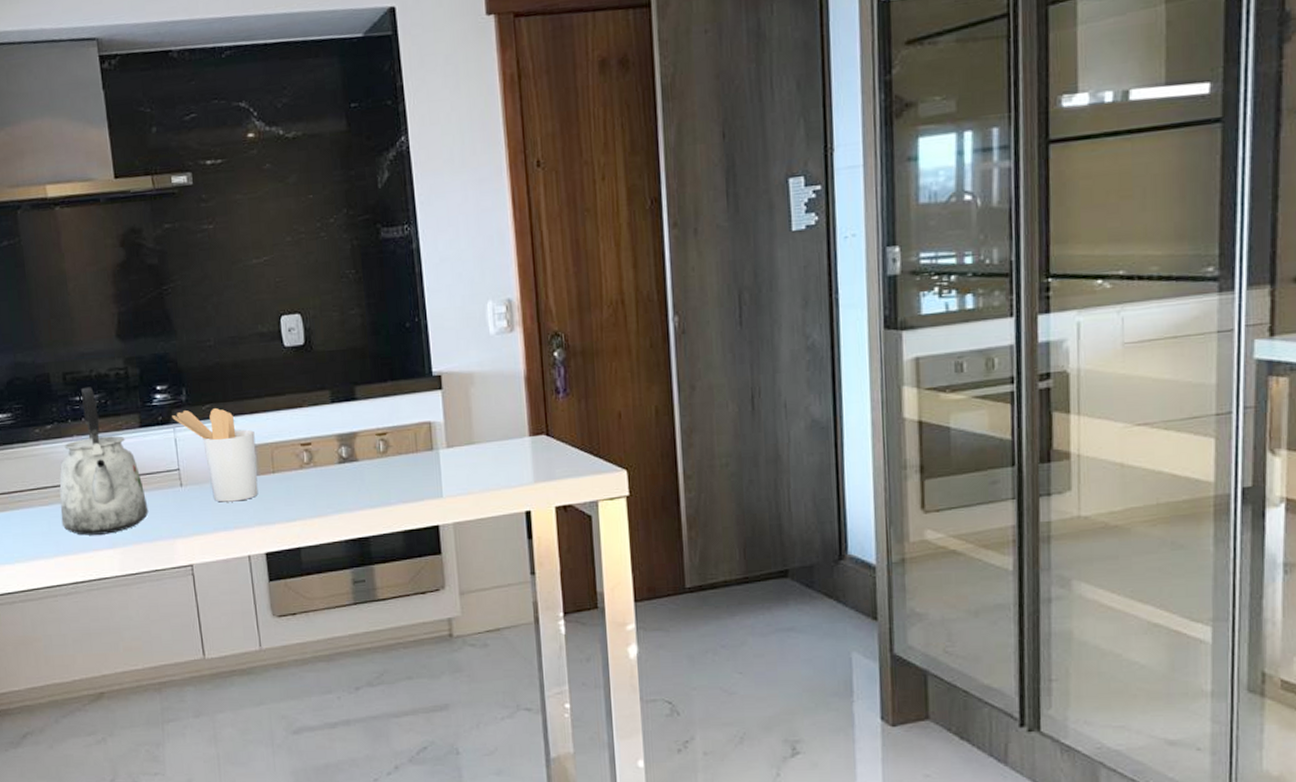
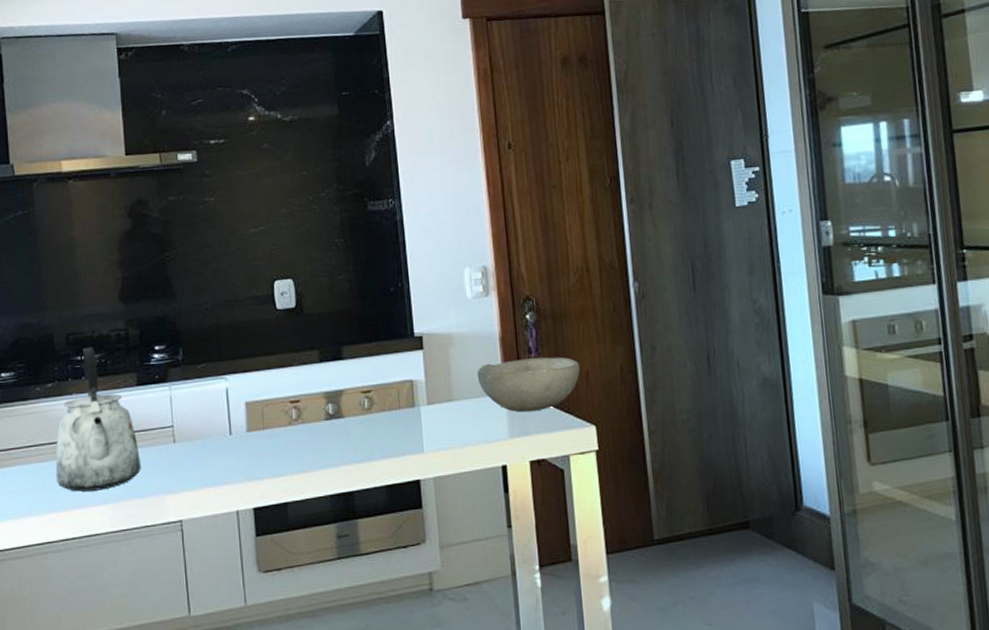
utensil holder: present [172,408,258,502] -> none [168,367,248,458]
bowl: none [500,397,612,456] -> present [477,357,581,413]

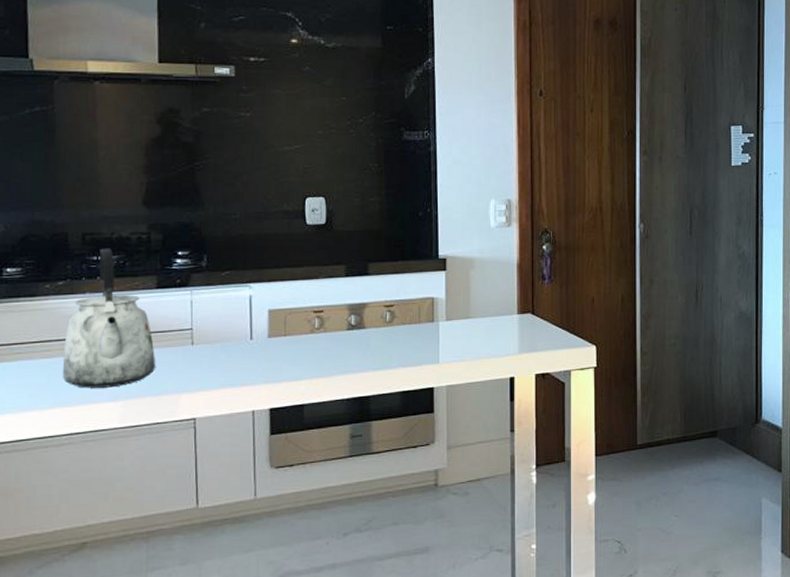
bowl: present [477,357,581,413] -> none [494,284,587,332]

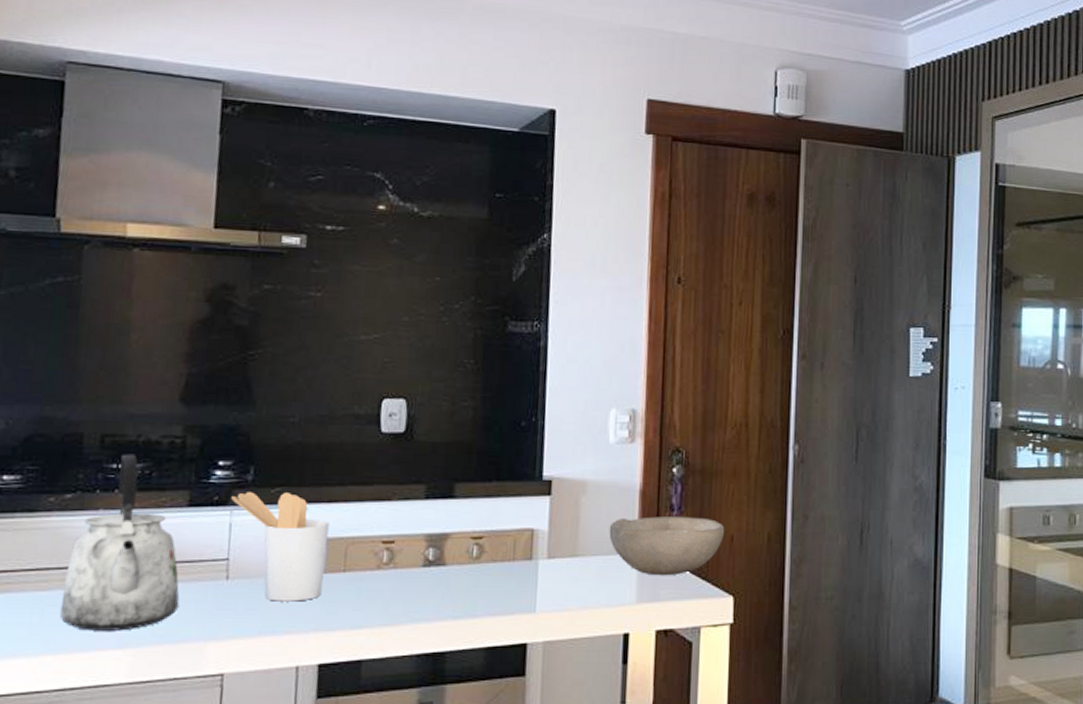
utensil holder: none [190,275,270,361] -> present [231,492,329,602]
bowl: none [494,284,587,332] -> present [609,516,725,576]

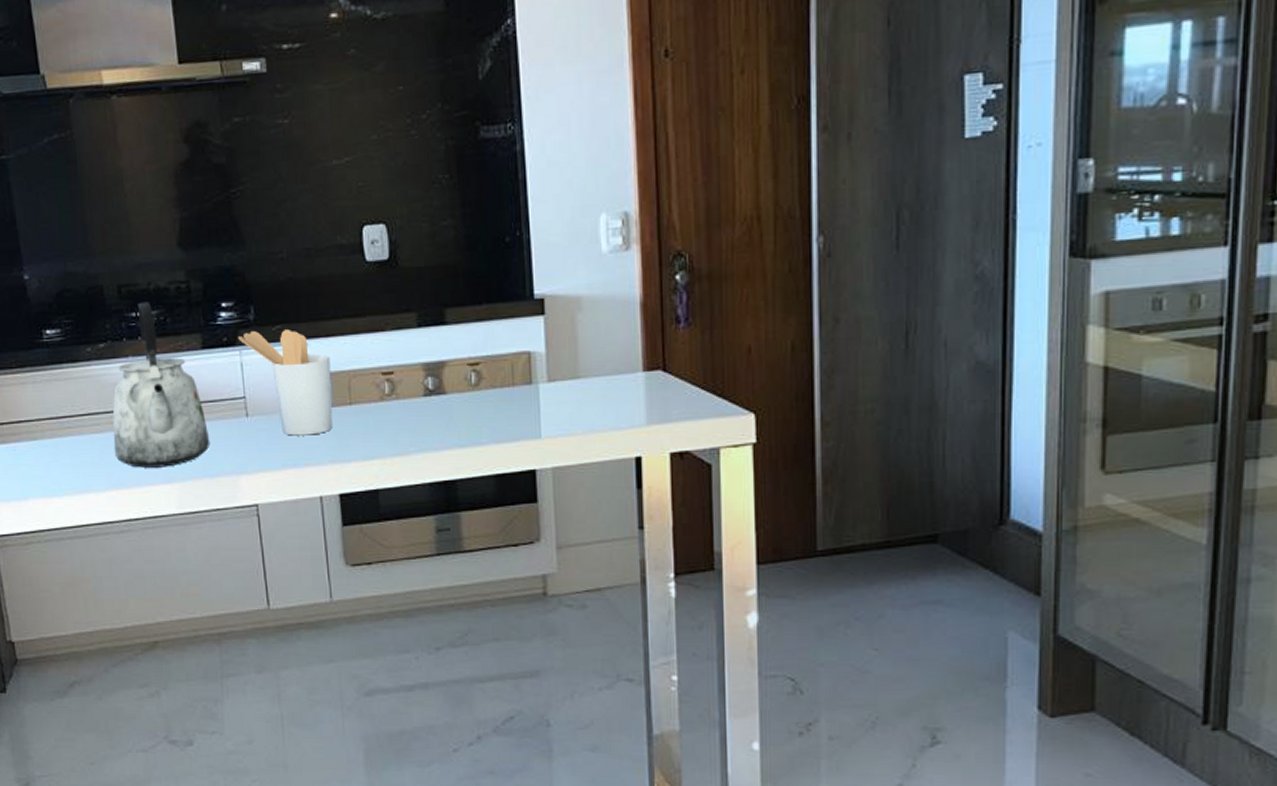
bowl: present [609,516,725,576] -> none [610,328,741,395]

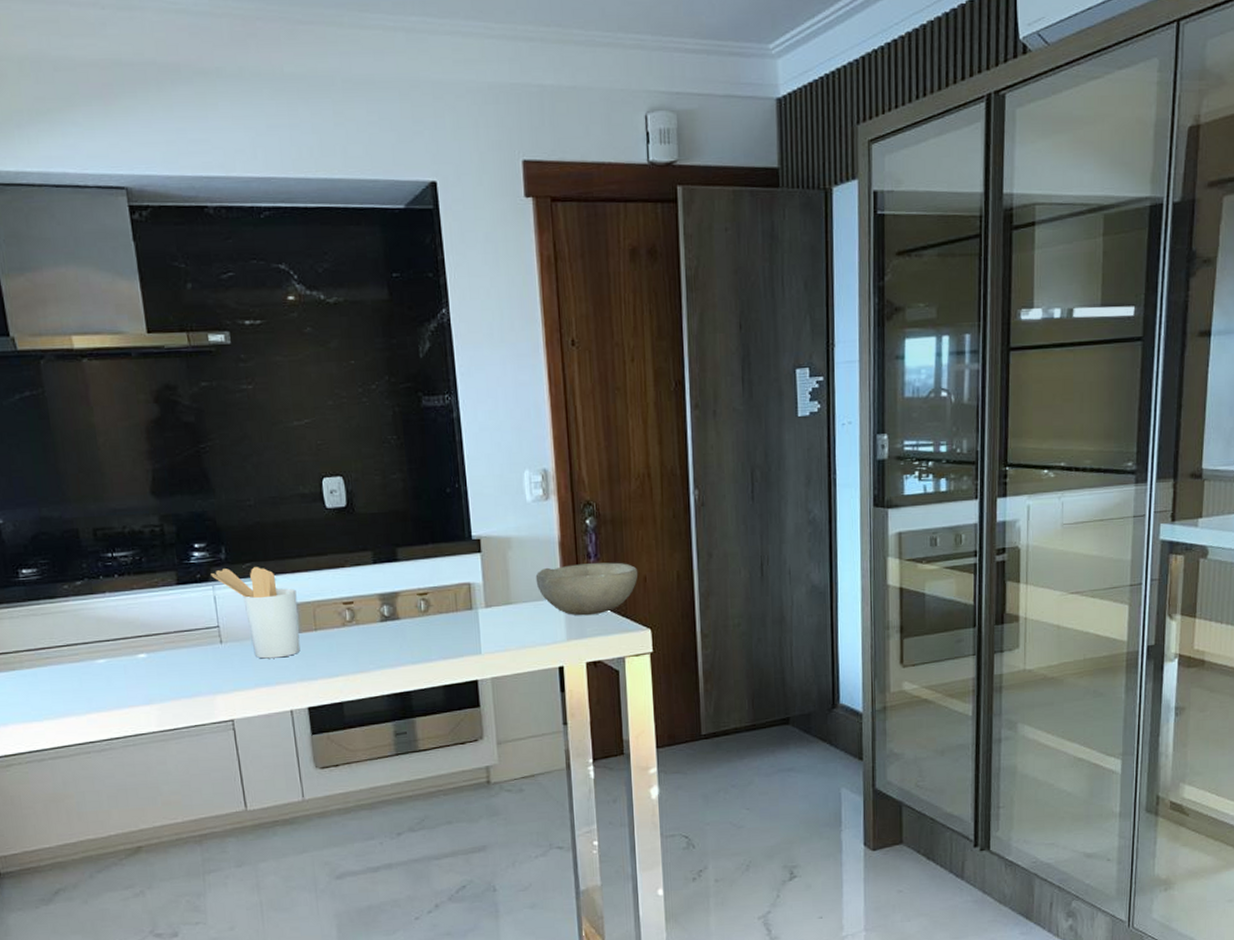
kettle: present [112,302,210,468] -> none [91,543,187,692]
bowl: none [610,328,741,395] -> present [535,562,638,616]

